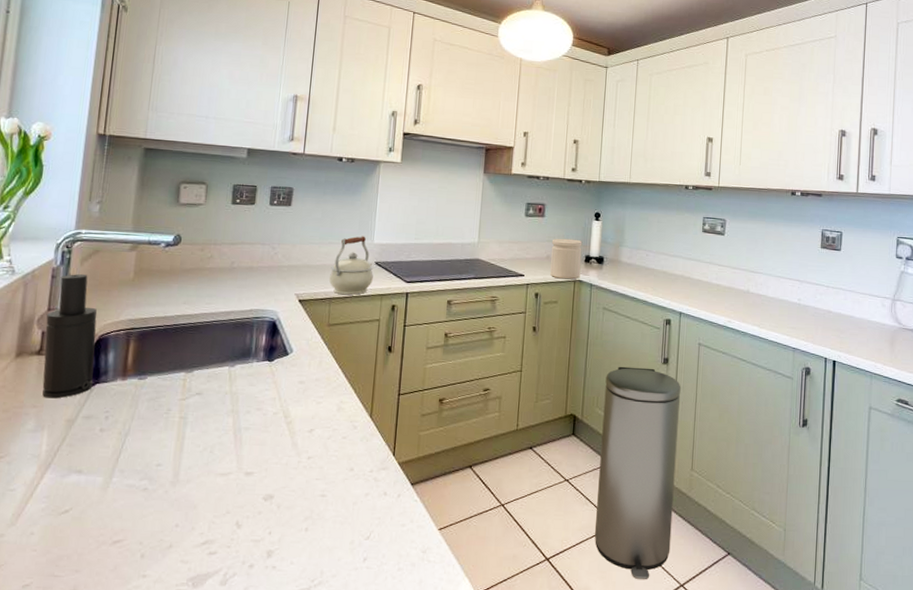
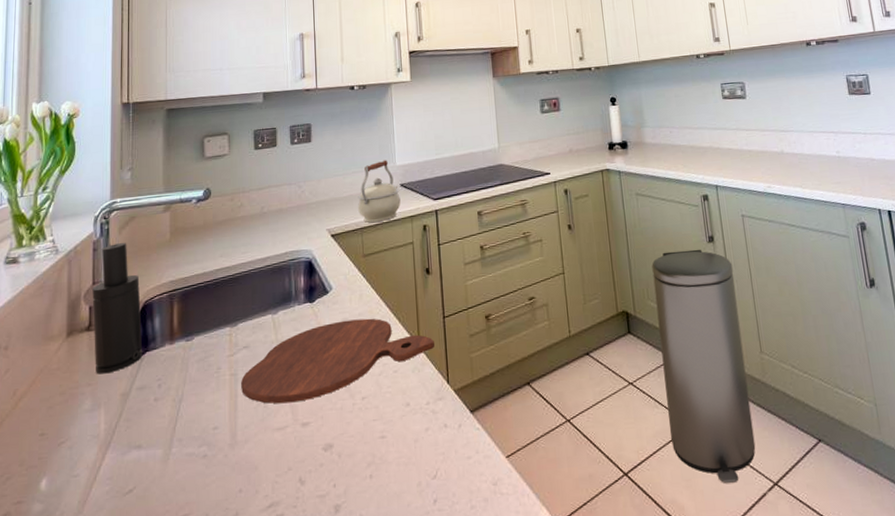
cutting board: none [189,383,386,452] -> present [241,318,434,404]
jar: present [550,238,583,280] -> none [571,128,607,171]

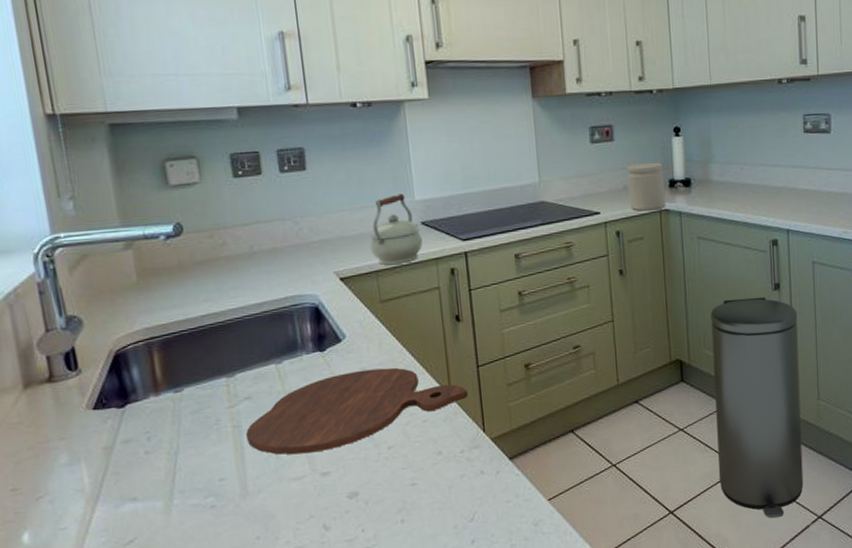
soap dispenser: present [92,242,143,374] -> none [46,284,123,428]
jar: none [571,128,607,171] -> present [626,162,666,211]

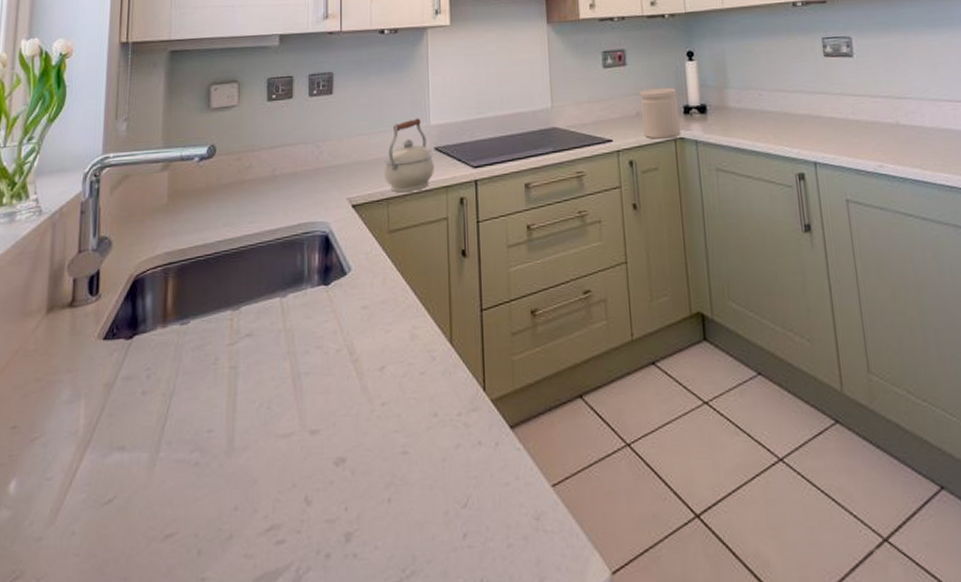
cutting board: present [246,367,468,455] -> none [242,307,469,406]
pedal bin: present [710,296,804,519] -> none [734,239,861,537]

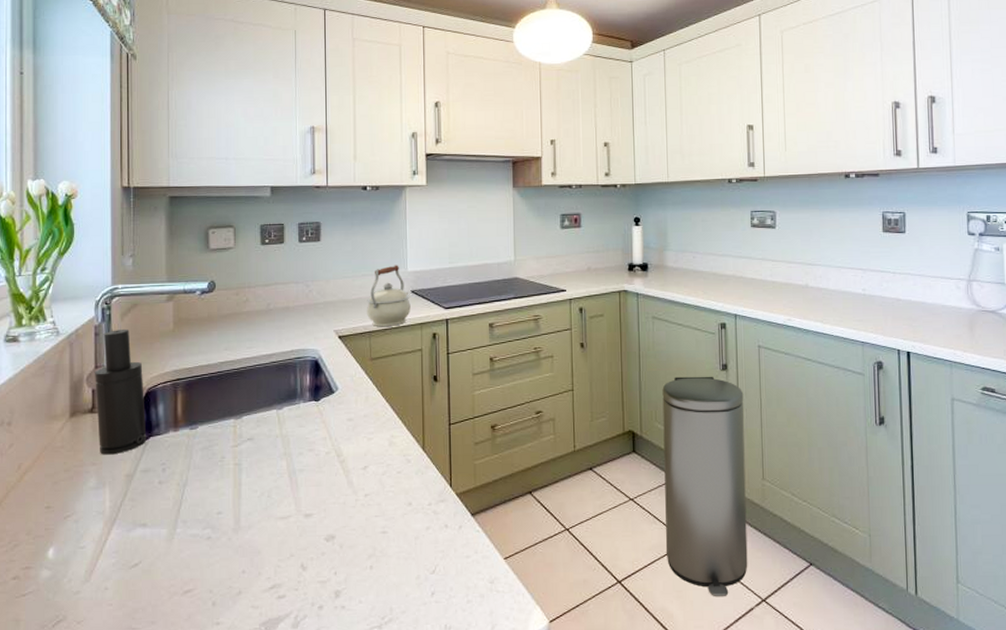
soap dispenser: none [76,204,131,359] -> present [95,328,147,455]
jar: present [639,87,681,139] -> none [591,247,625,291]
pedal bin: none [734,239,861,537] -> present [662,376,748,598]

